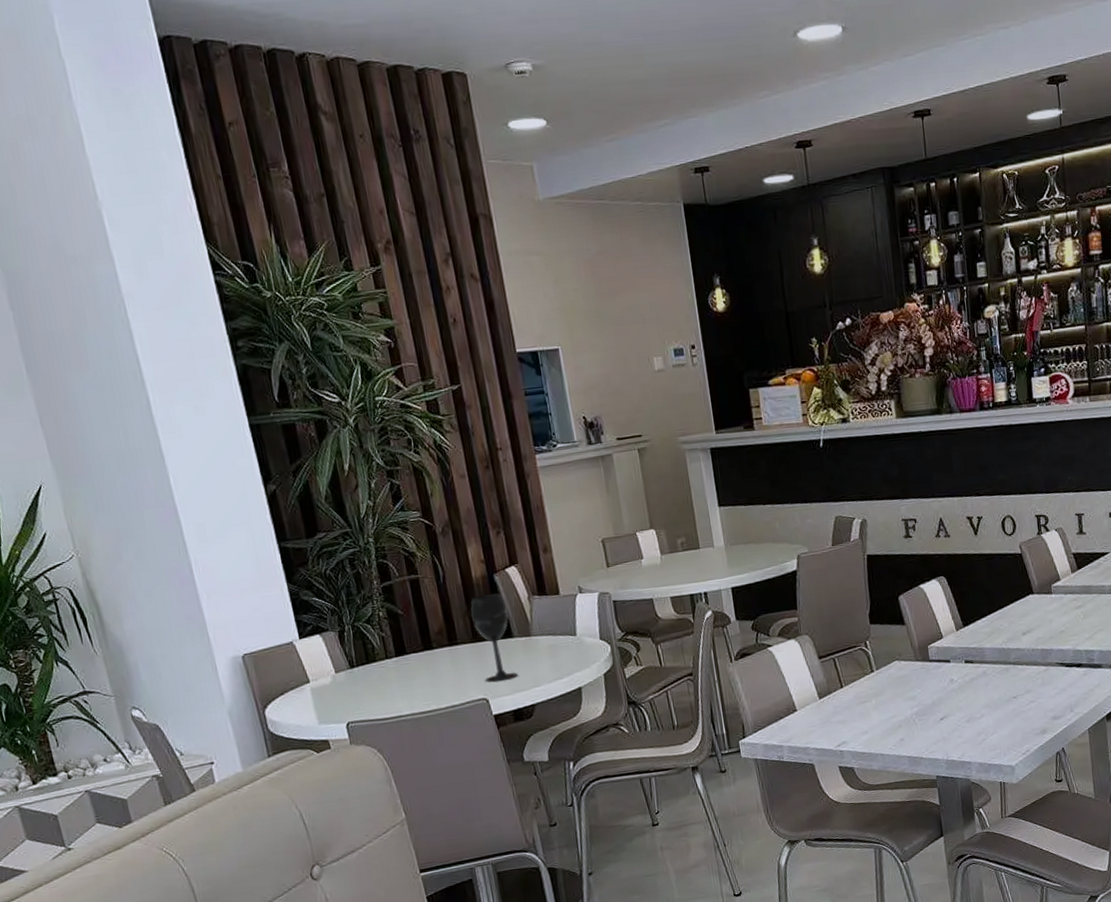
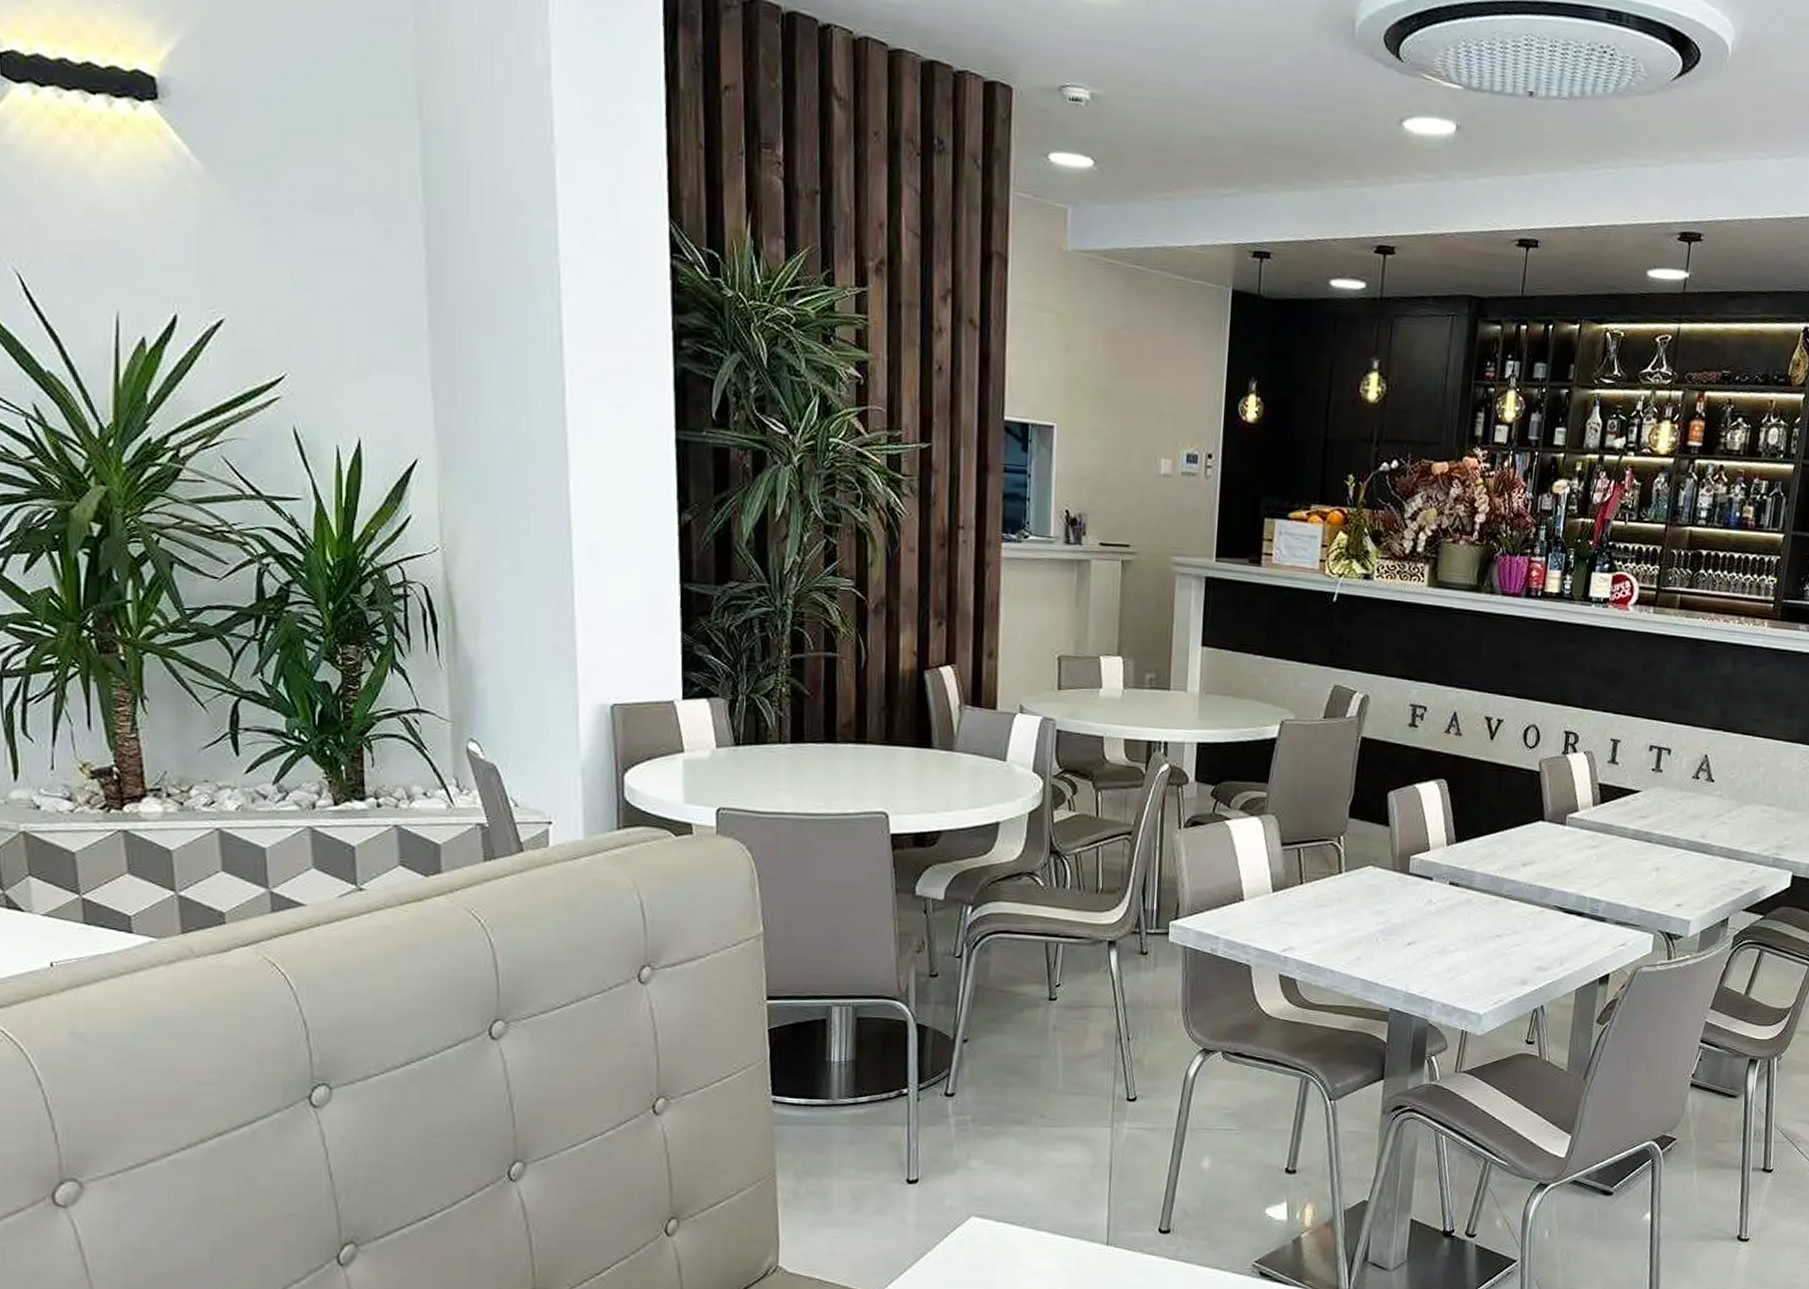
wine glass: present [470,592,518,683] -> none [889,691,932,796]

